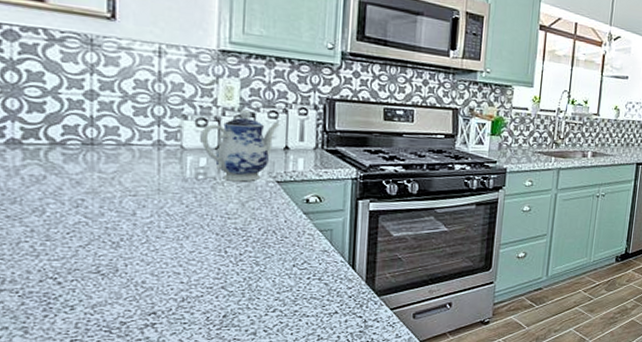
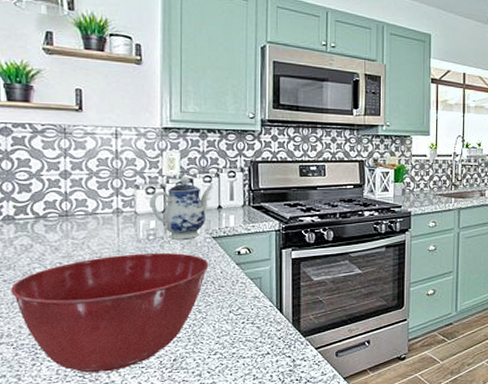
mixing bowl: none [16,194,271,327] -> present [11,253,209,373]

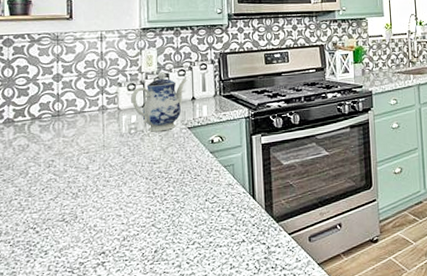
mixing bowl: present [11,253,209,373] -> none [9,145,185,268]

